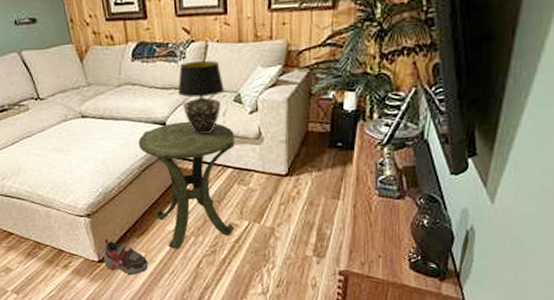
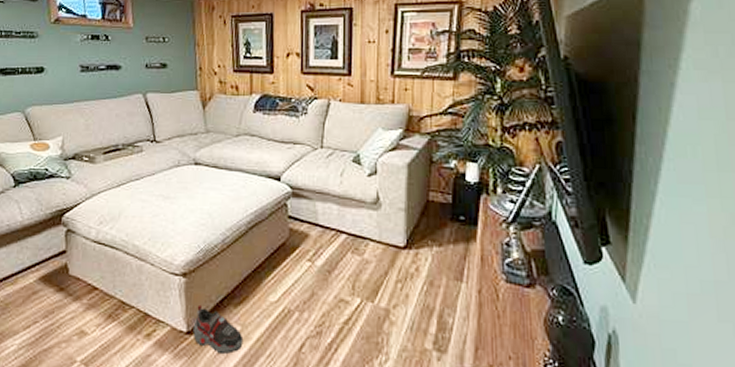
side table: present [138,121,235,250] -> none [249,178,351,327]
table lamp: present [177,60,224,135] -> none [296,118,344,194]

